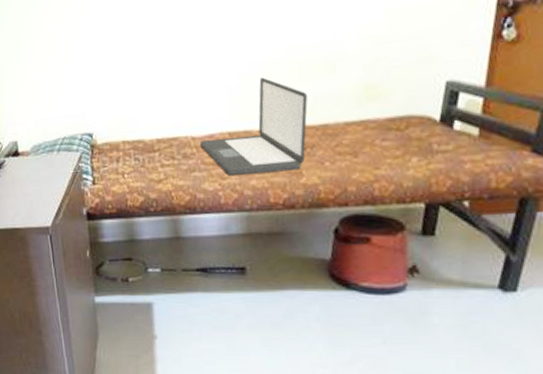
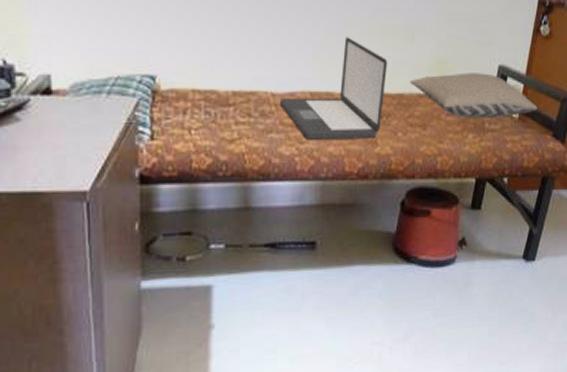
pillow: none [333,92,506,142] -> present [409,73,537,118]

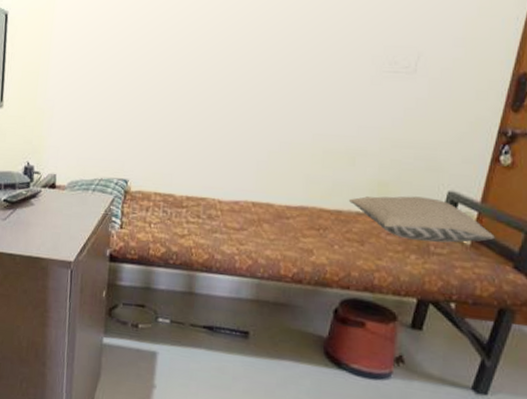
laptop: present [279,37,388,140] -> none [225,157,328,248]

